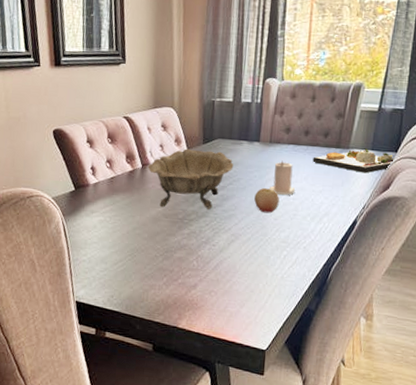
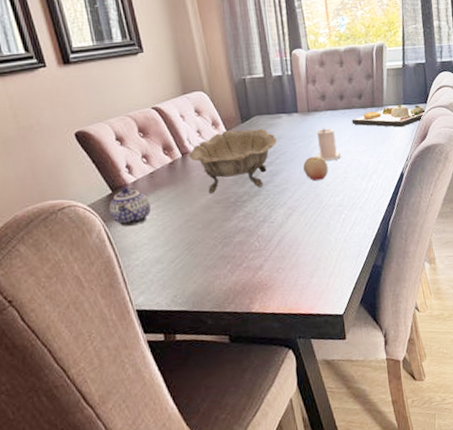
teapot: none [69,187,106,224] -> present [109,187,151,227]

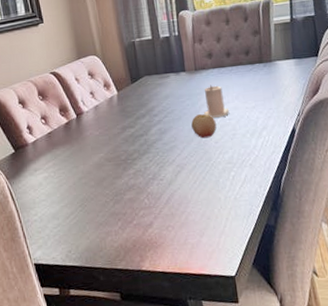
teapot: present [109,187,151,227] -> none [12,146,48,184]
decorative bowl: present [188,128,277,194] -> none [82,88,165,153]
dinner plate: present [352,104,427,128] -> none [239,58,318,82]

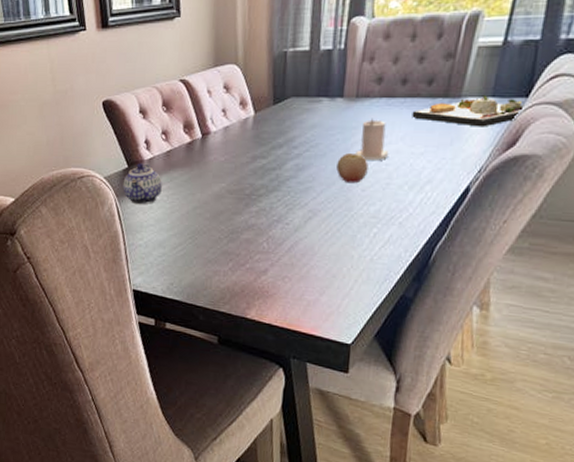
teapot: none [12,146,48,184] -> present [123,163,162,205]
dinner plate: none [239,58,318,82] -> present [412,95,526,127]

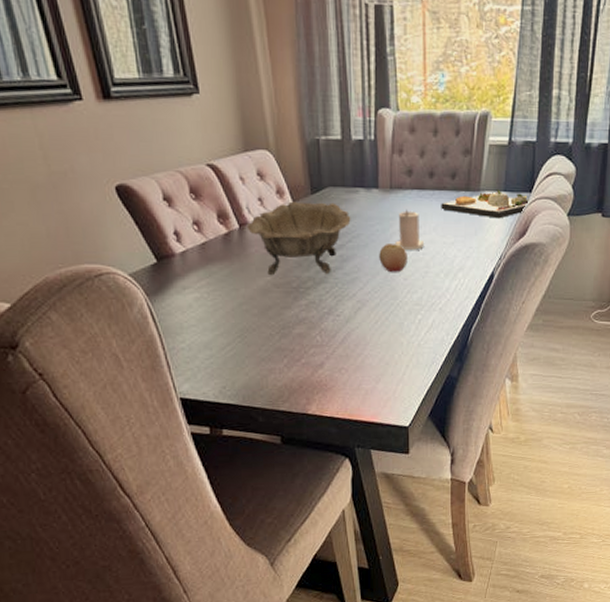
teapot: present [123,163,162,205] -> none [153,257,200,304]
decorative bowl: none [208,112,311,183] -> present [246,201,351,276]

